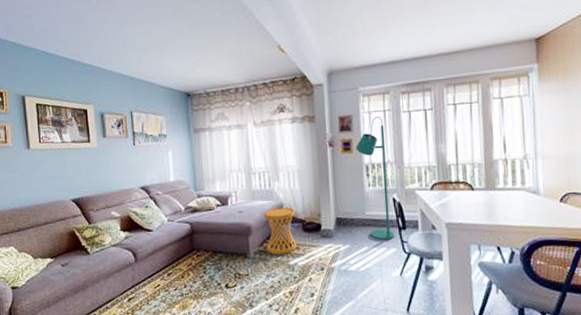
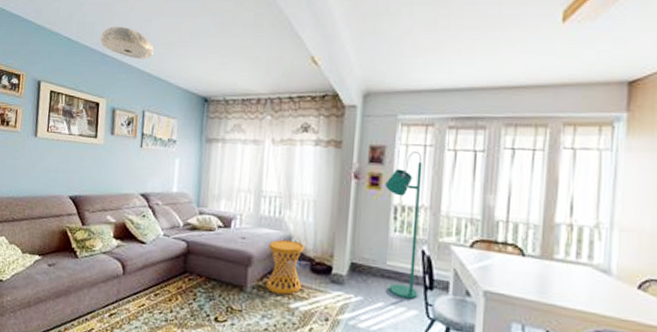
ceiling light: none [78,35,133,65] -> present [100,26,155,59]

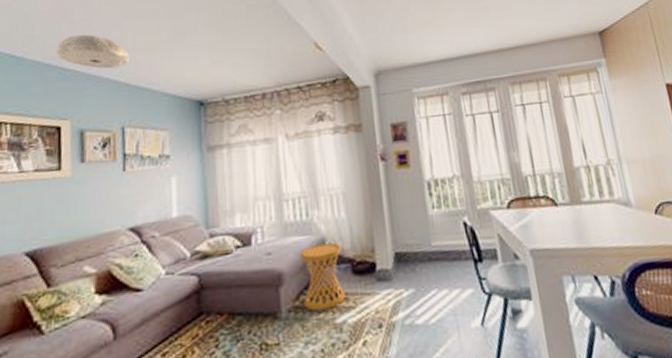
floor lamp: present [385,151,422,299] -> none [413,122,470,279]

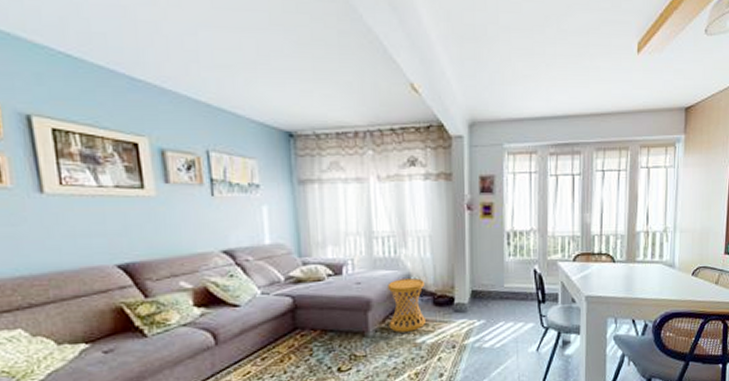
ceiling light: present [56,34,131,69] -> none [120,39,210,85]

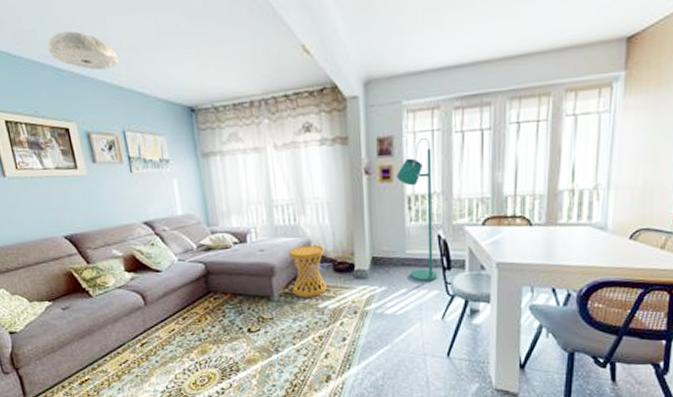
ceiling light: none [120,39,210,85] -> present [47,30,119,71]
floor lamp: none [497,179,534,315] -> present [396,138,438,282]

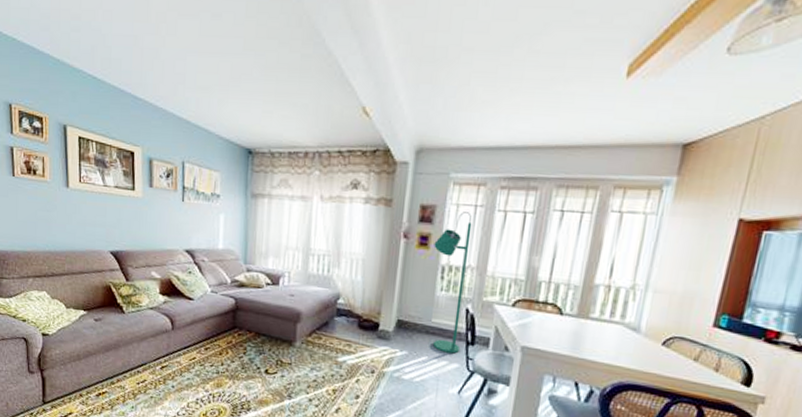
ceiling light: present [47,30,119,71] -> none [129,64,192,104]
side table: present [289,245,327,297] -> none [314,297,352,350]

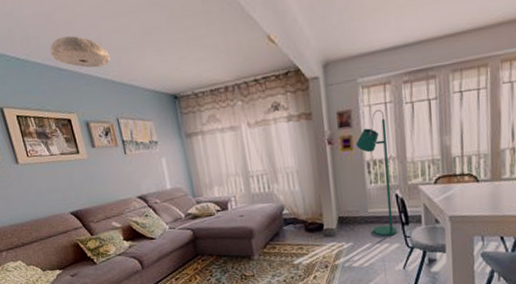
ceiling light: none [129,64,192,104] -> present [49,35,111,68]

